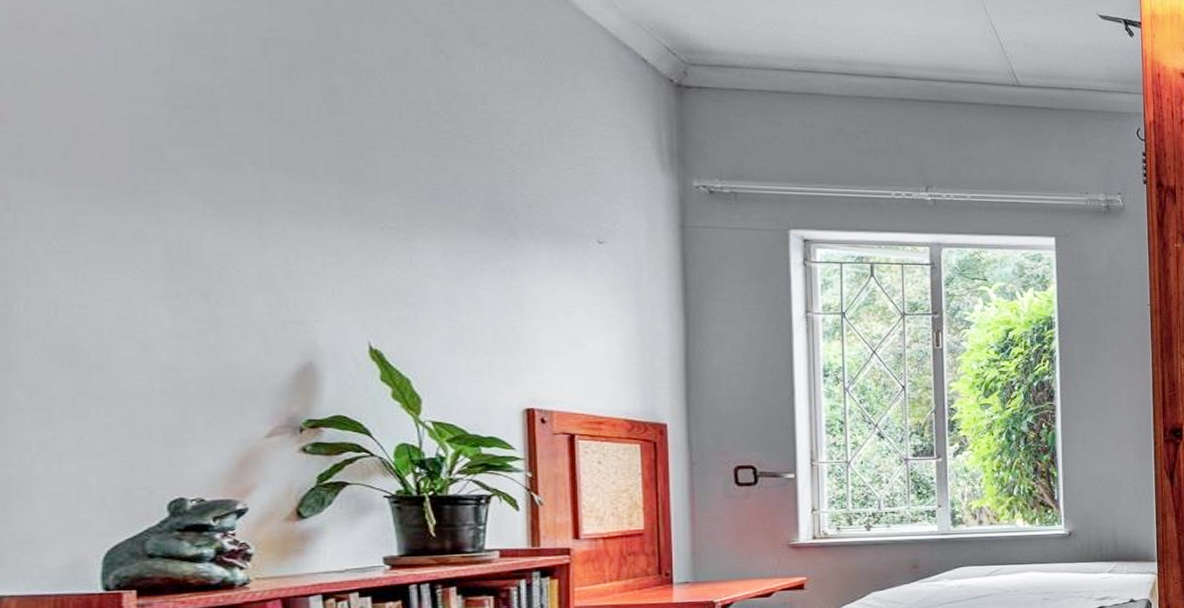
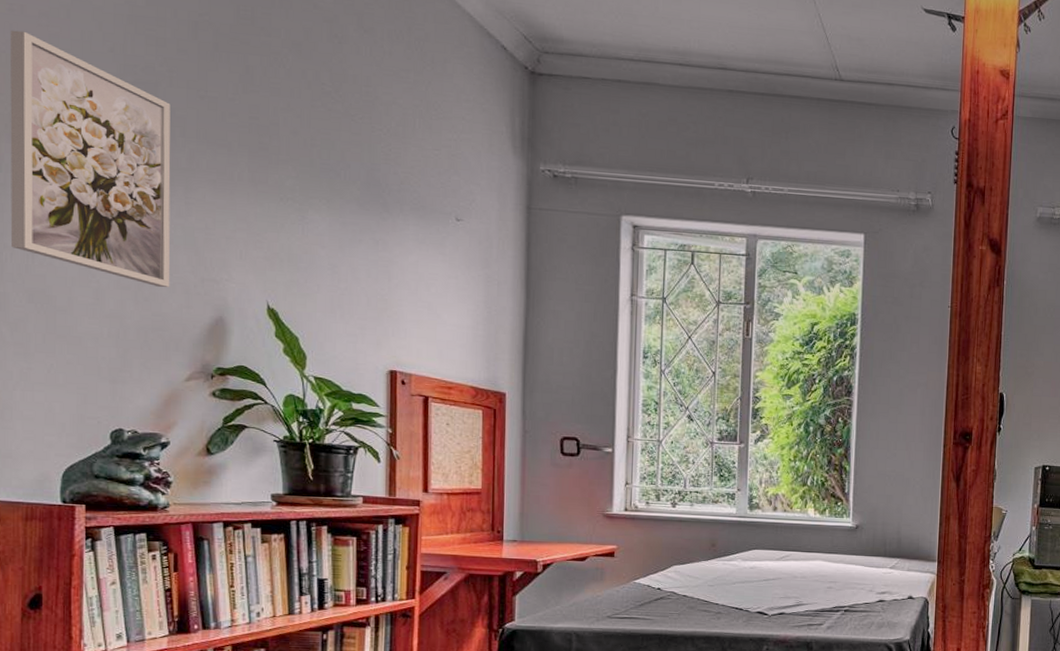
wall art: none [17,51,242,334] -> present [10,30,171,288]

